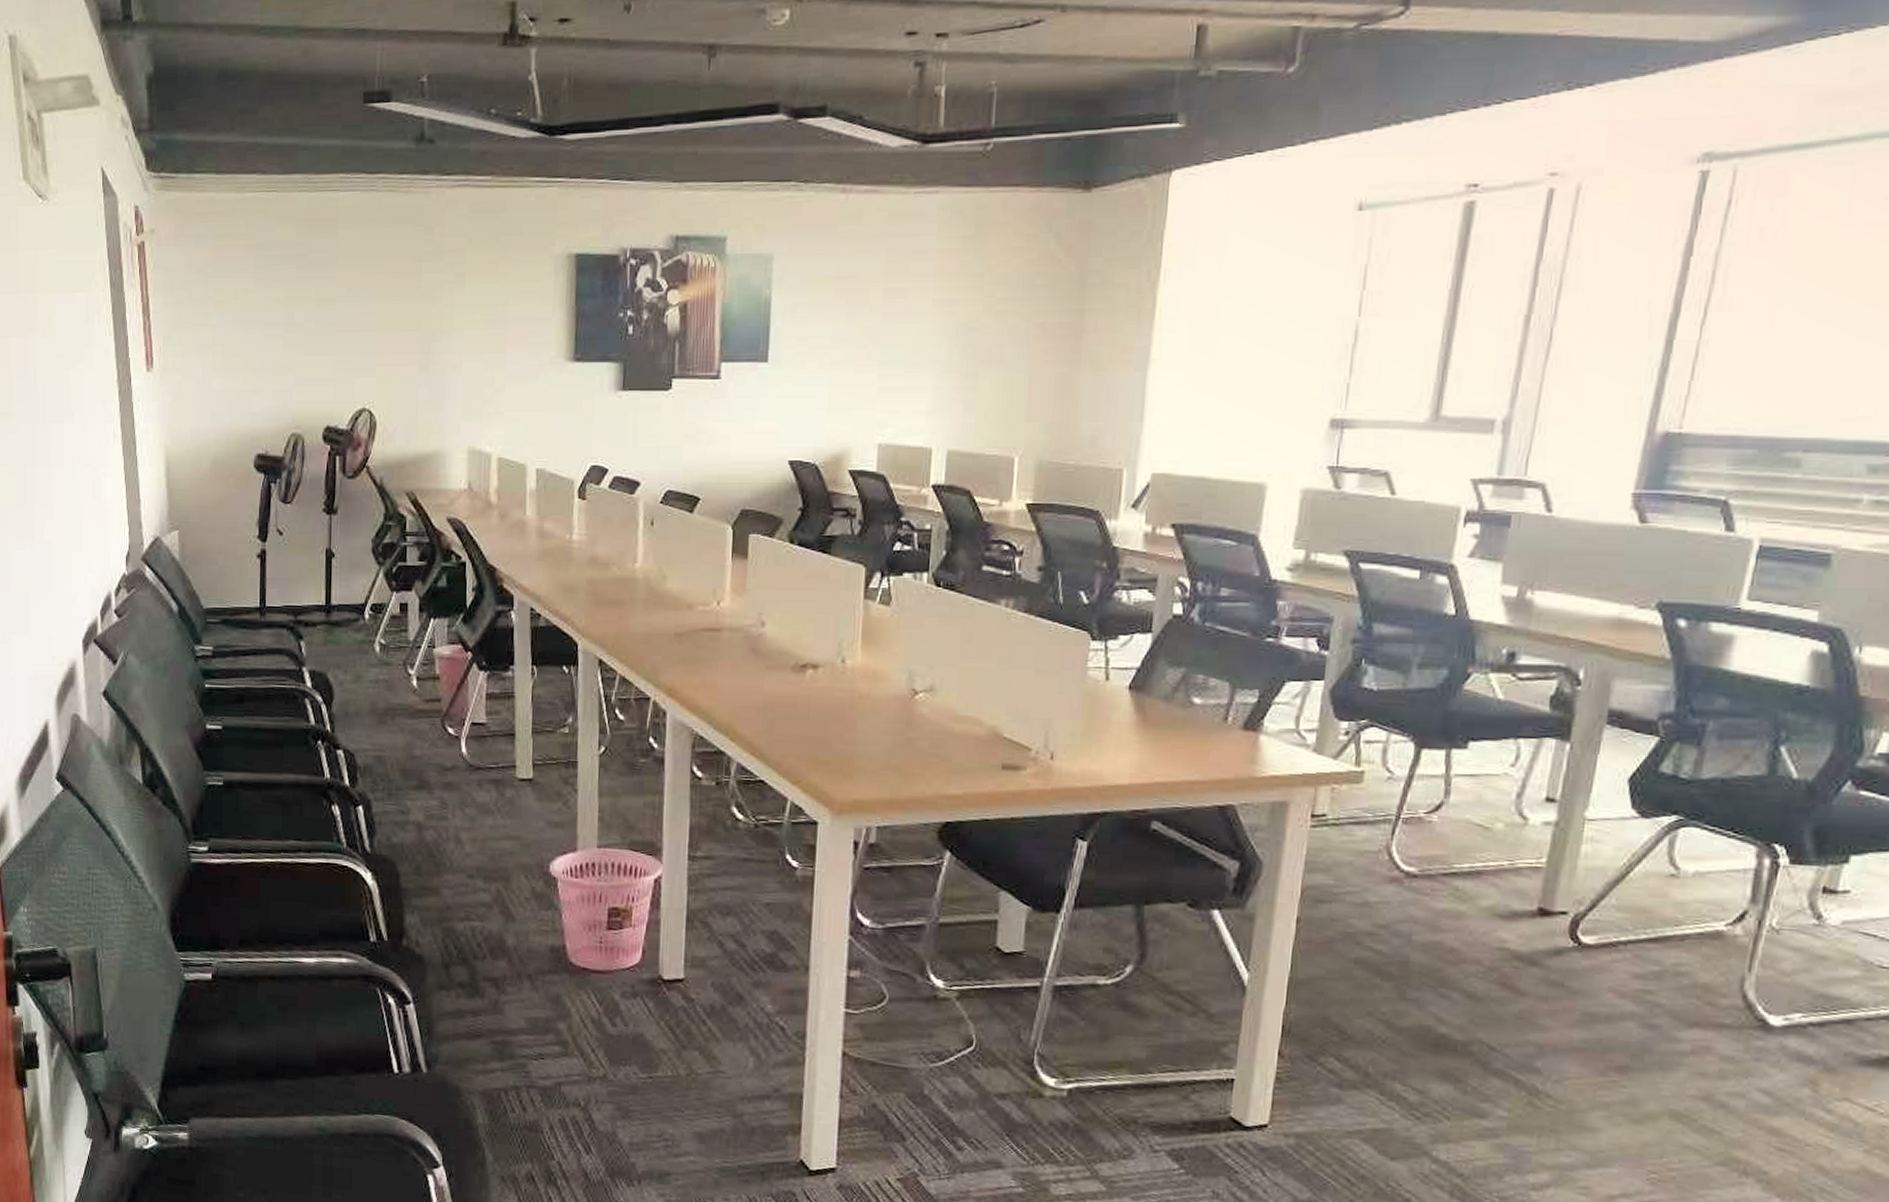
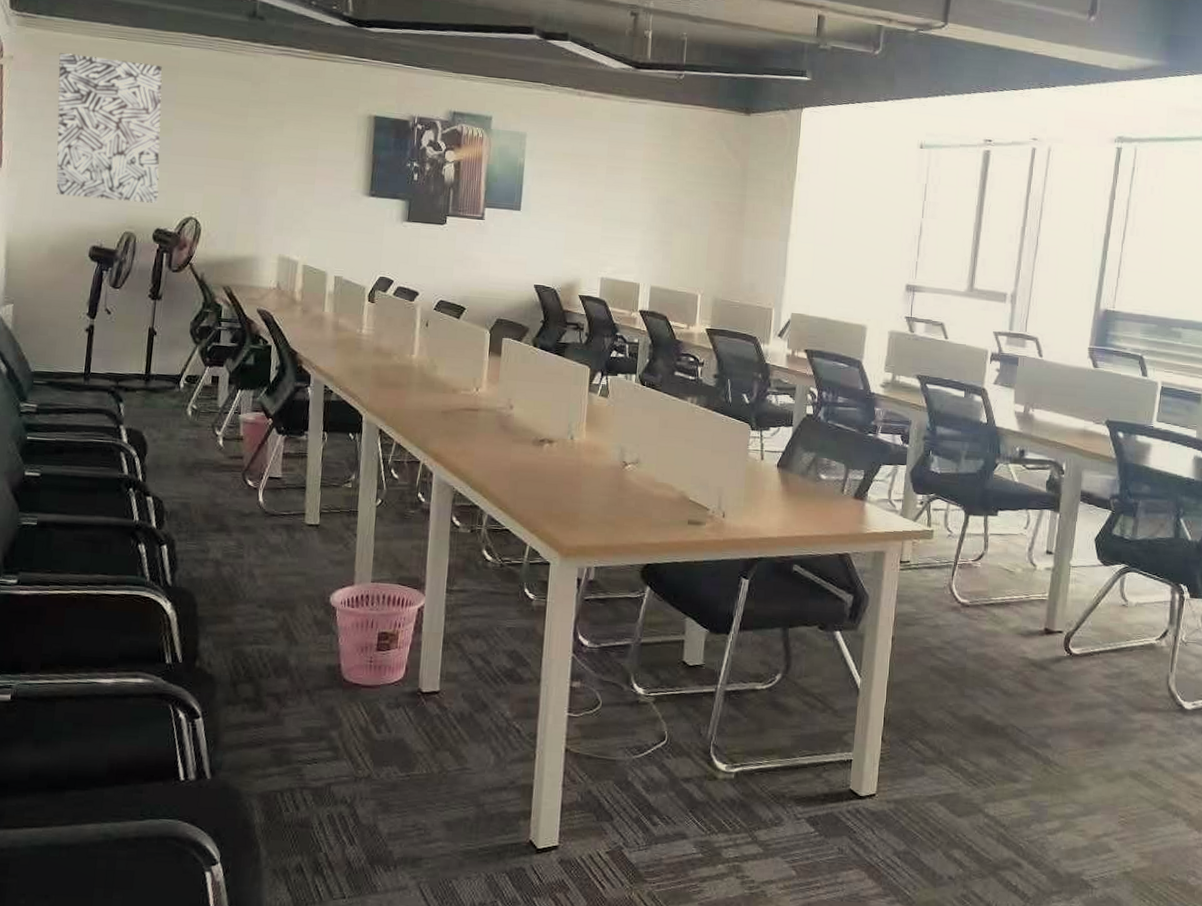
wall art: none [203,217,325,396] -> present [56,53,162,203]

